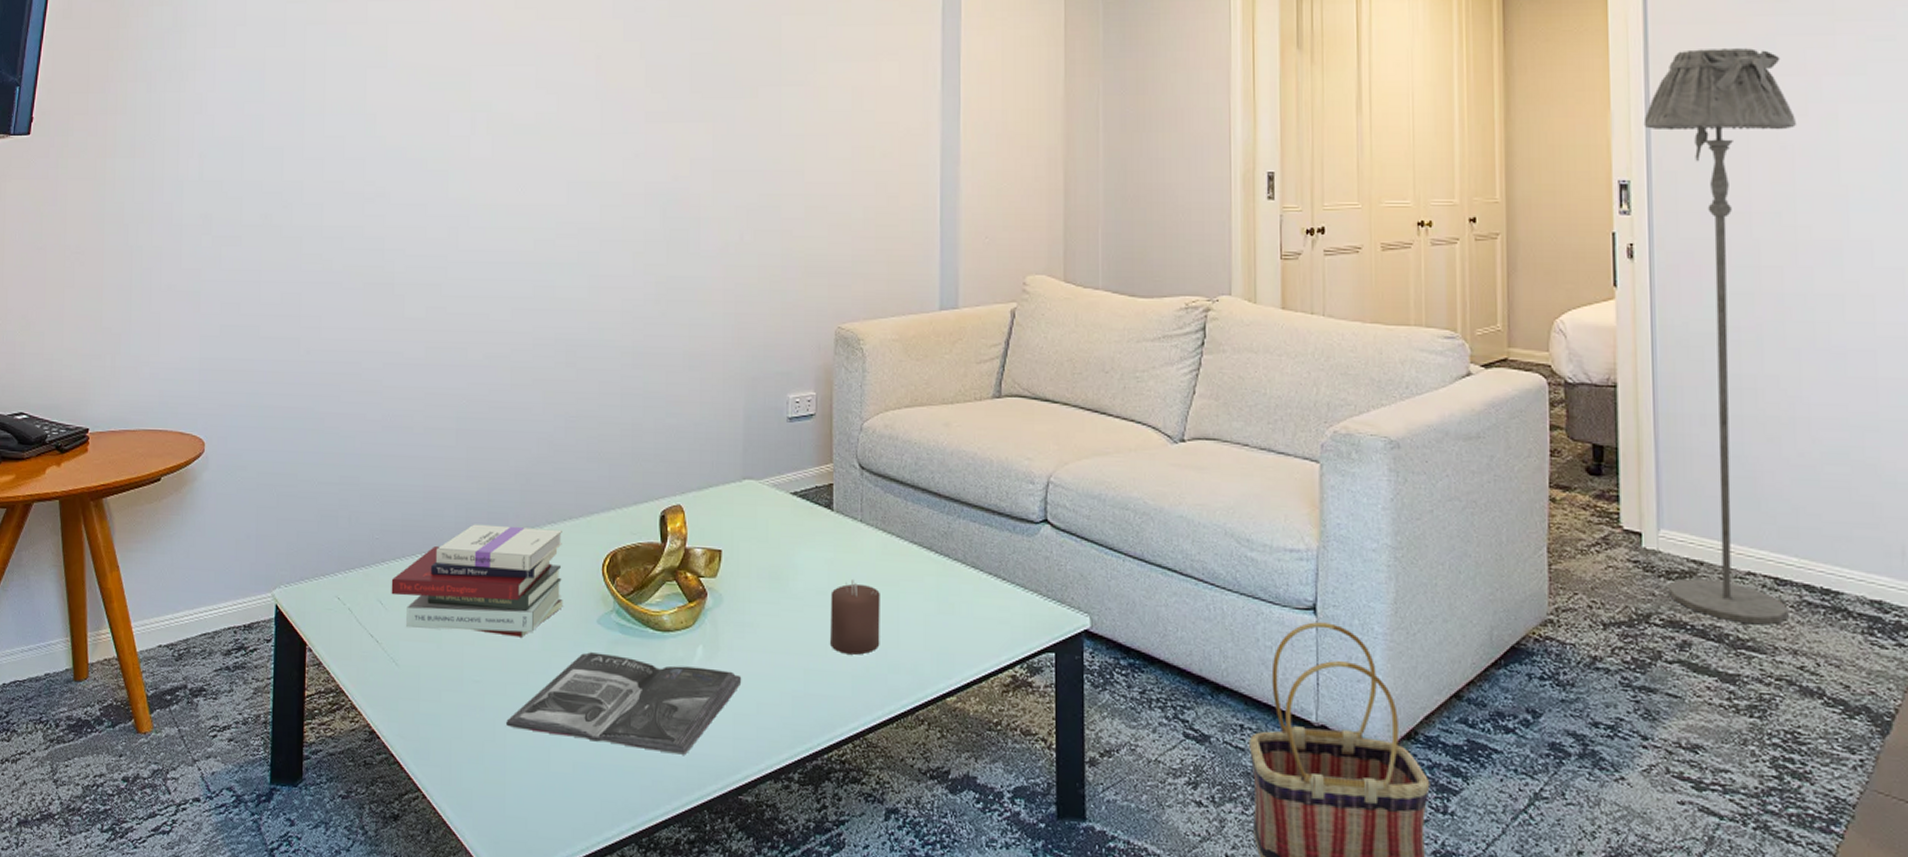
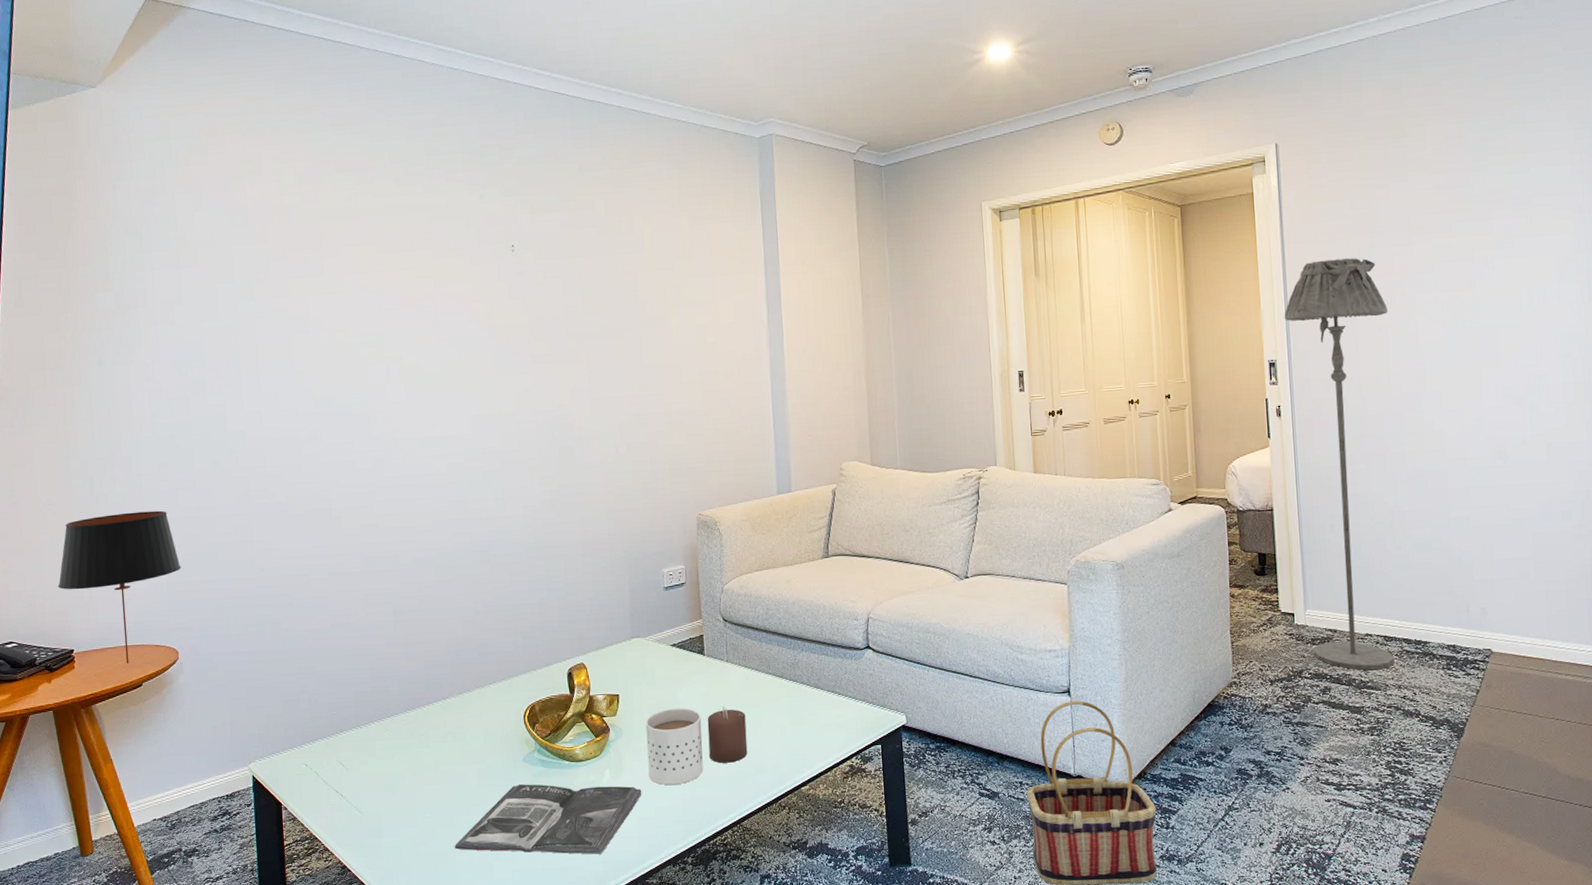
table lamp: none [78,269,217,452] -> present [58,510,181,664]
books: present [391,524,563,637] -> none [349,692,494,782]
mug: none [752,575,823,676] -> present [645,707,703,786]

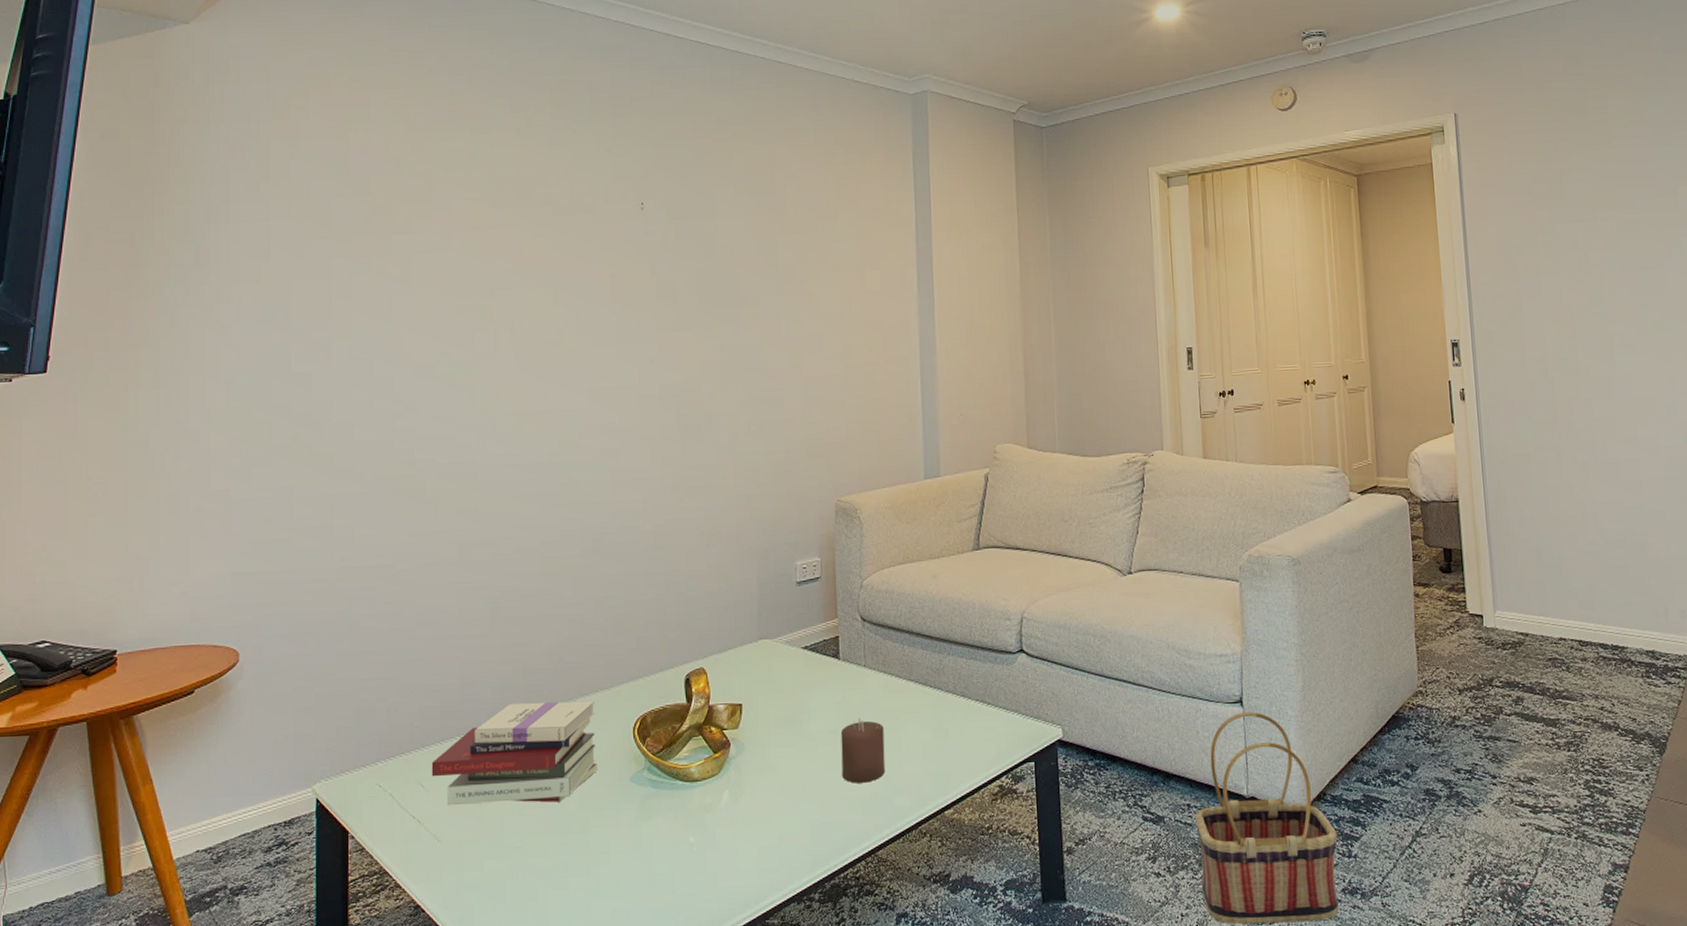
table lamp: present [58,510,181,664] -> none [104,490,249,667]
books: none [349,692,494,782] -> present [431,700,598,806]
magazine: present [454,784,642,855] -> none [546,808,765,891]
mug: present [645,707,703,786] -> none [771,719,835,809]
floor lamp: present [1284,258,1395,671] -> none [1466,233,1591,679]

